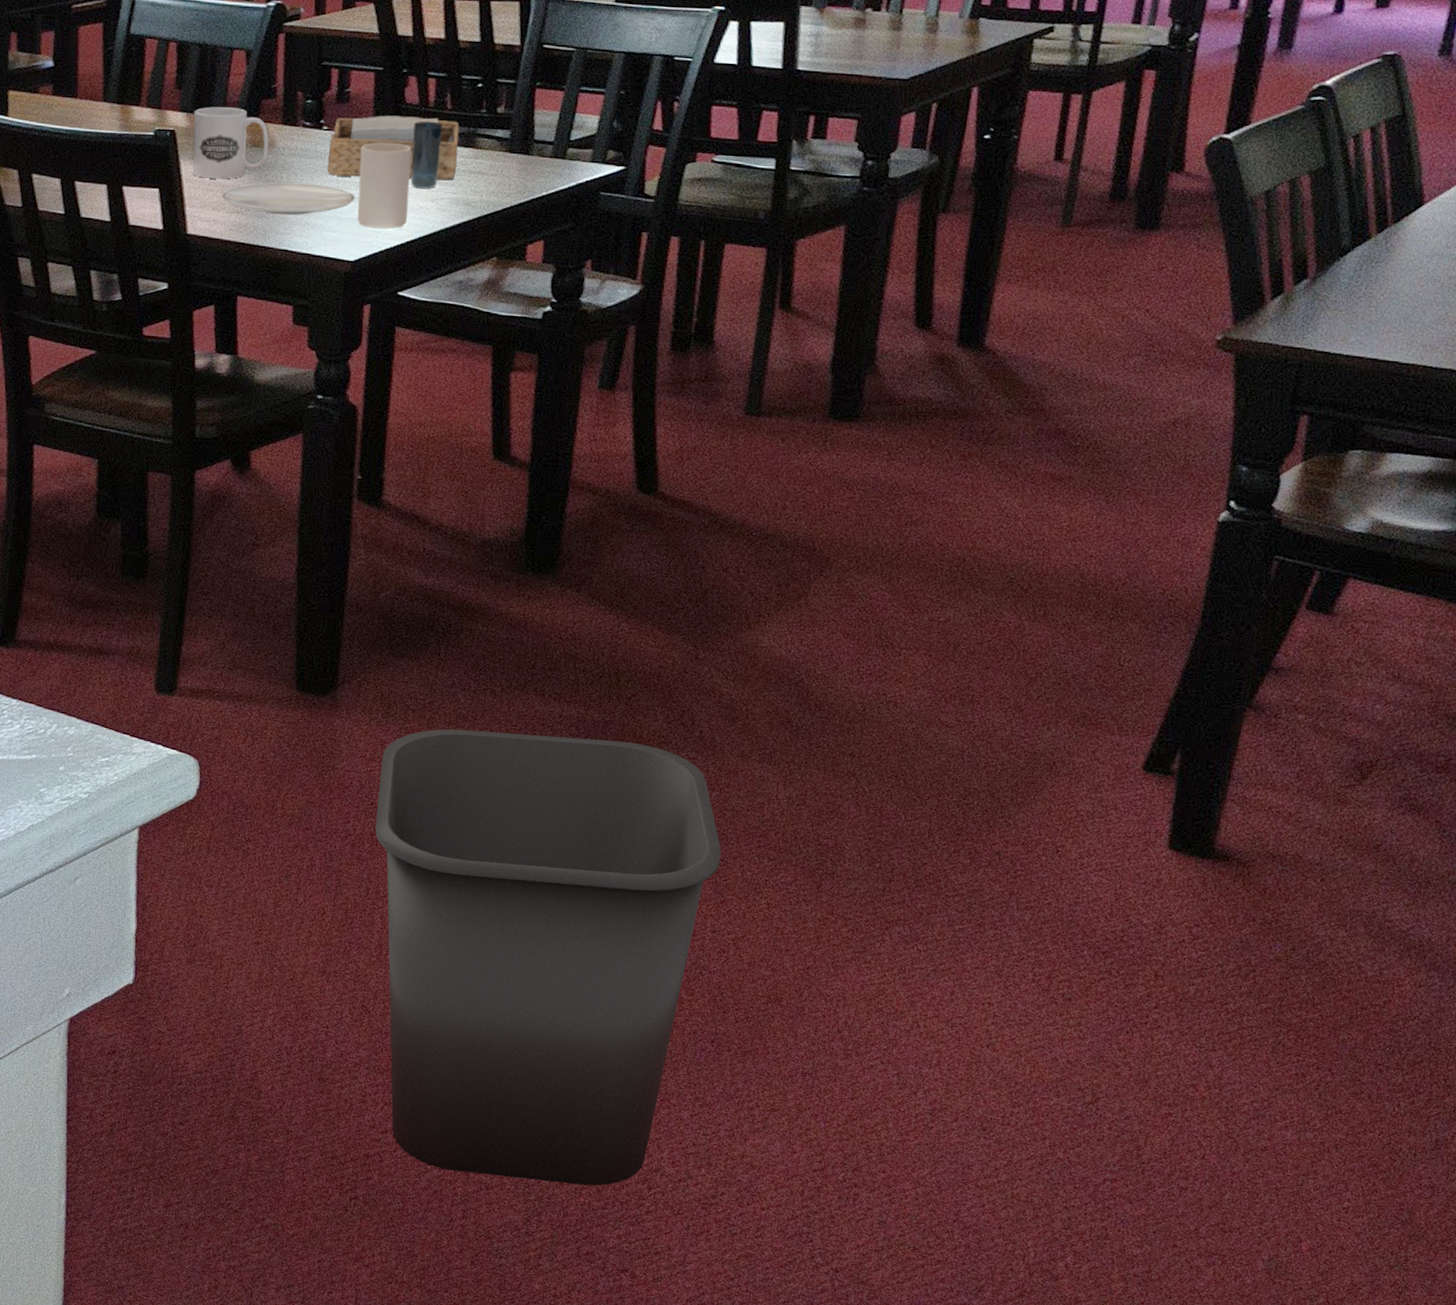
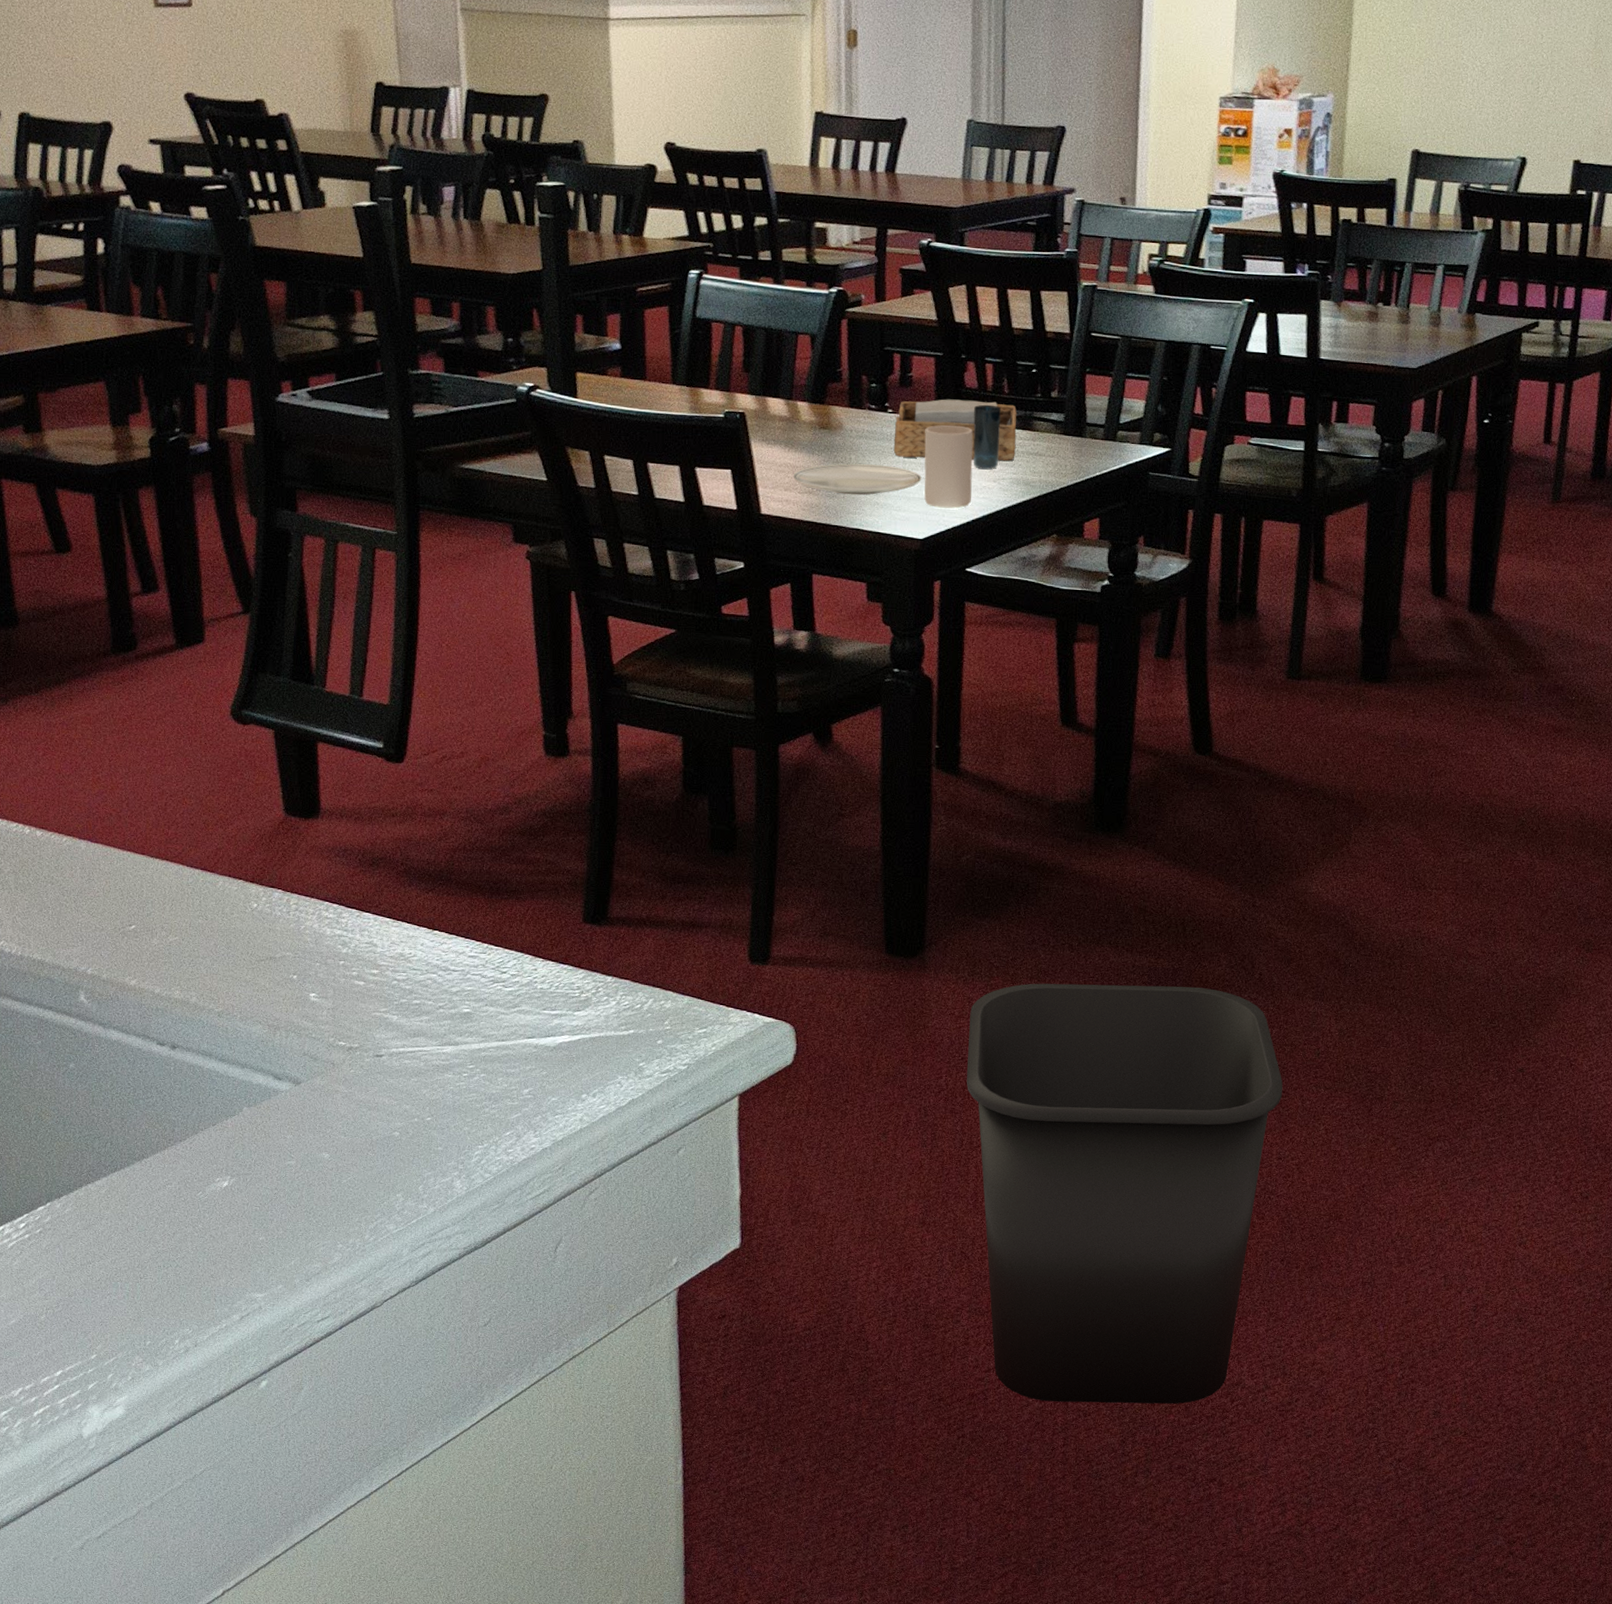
mug: present [192,107,269,180] -> none [762,390,837,461]

